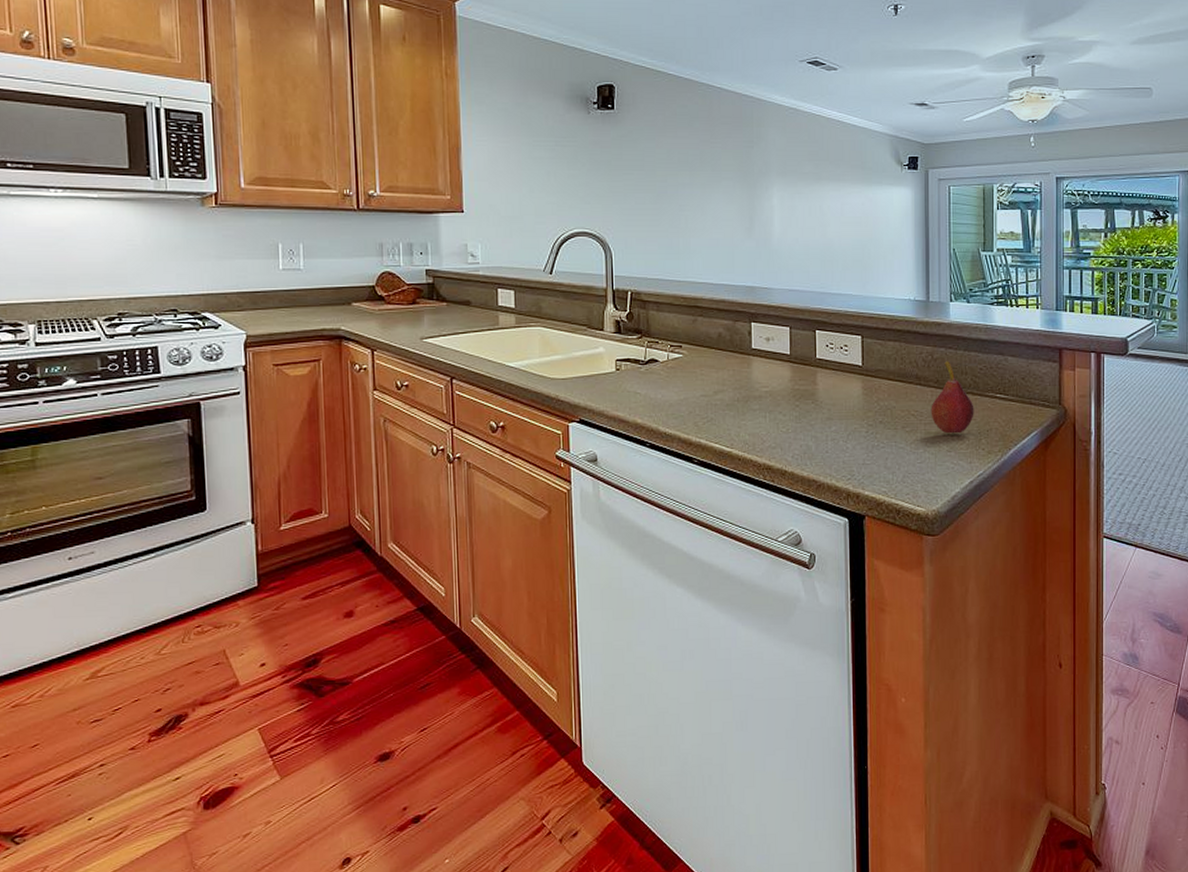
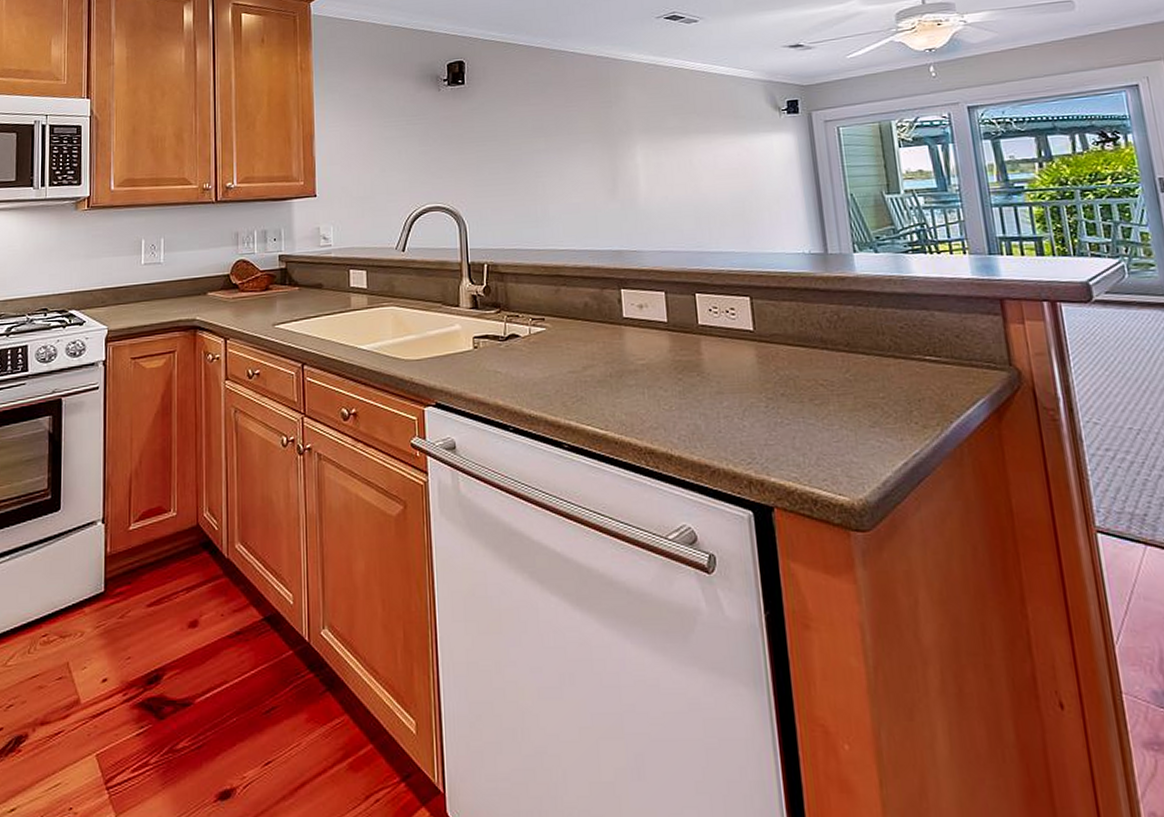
fruit: present [931,361,974,434] -> none [843,320,900,406]

